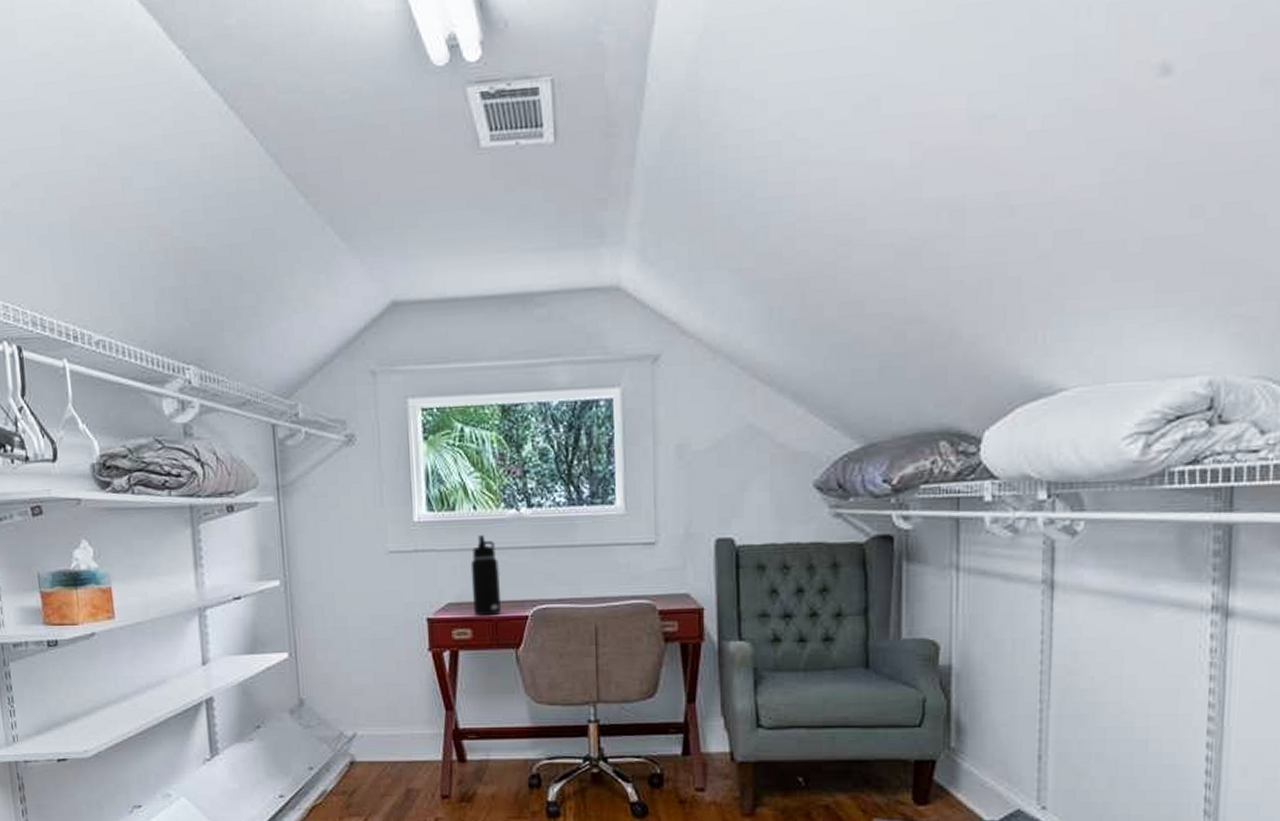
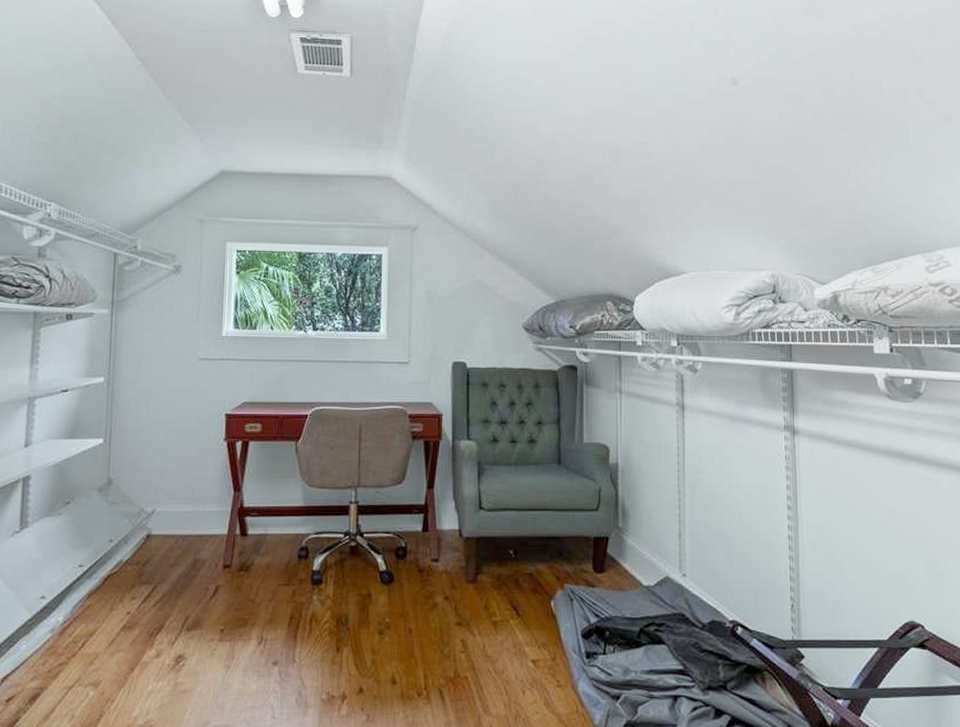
water bottle: present [470,535,501,617] -> none [264,350,288,414]

